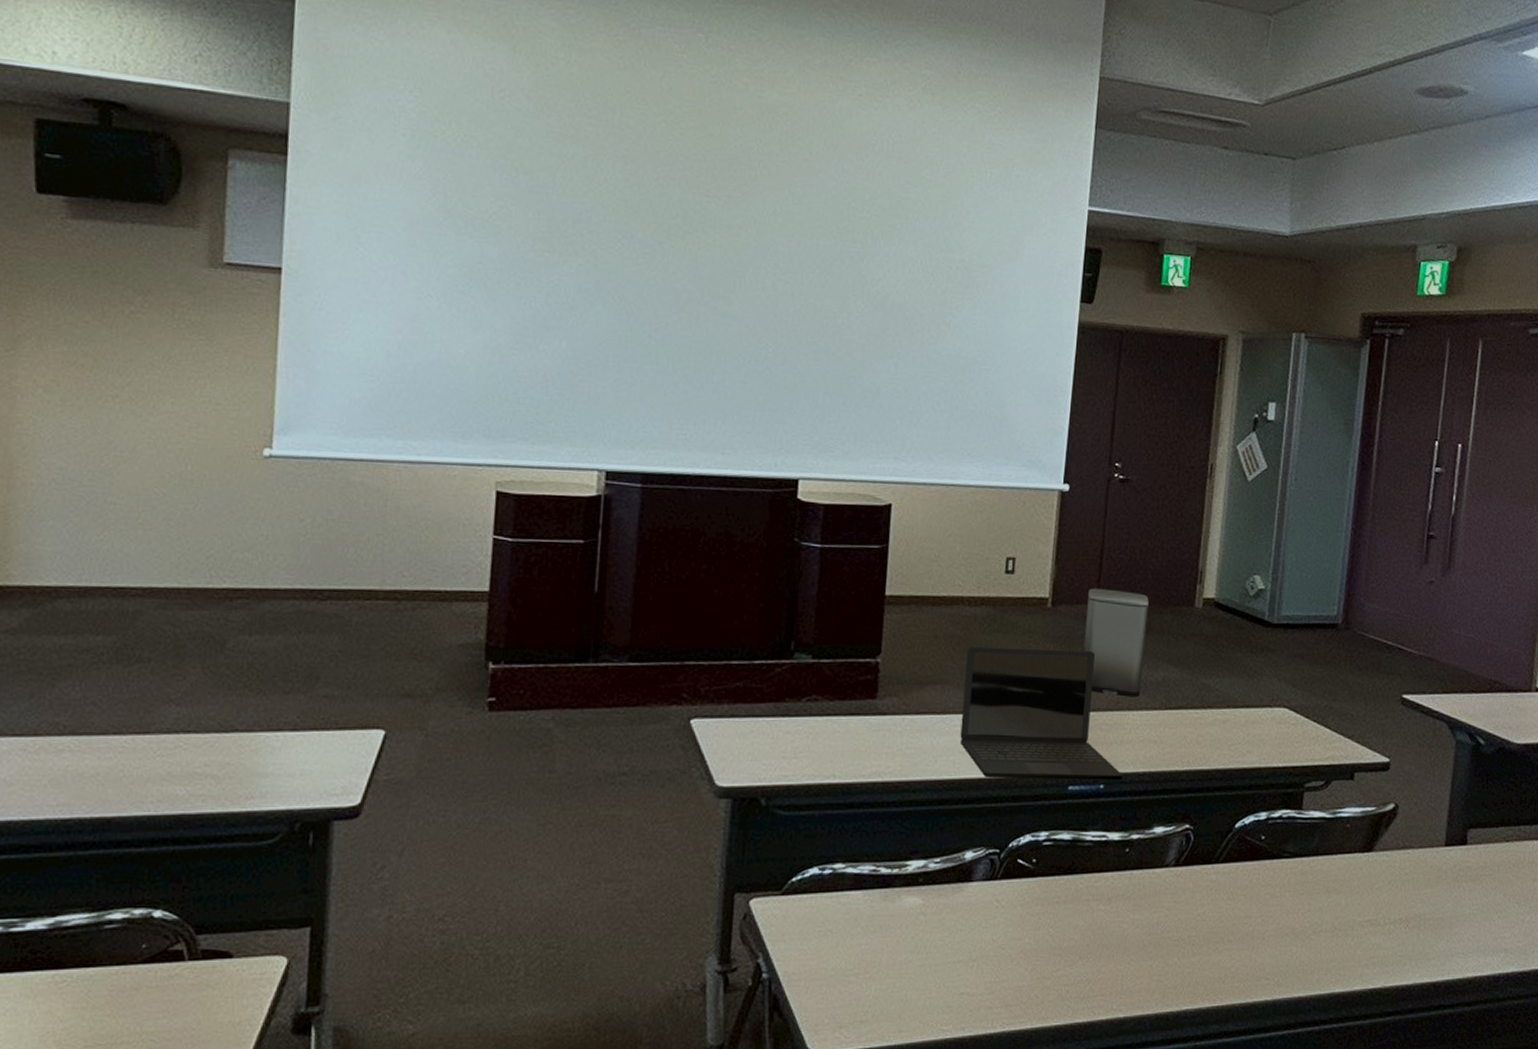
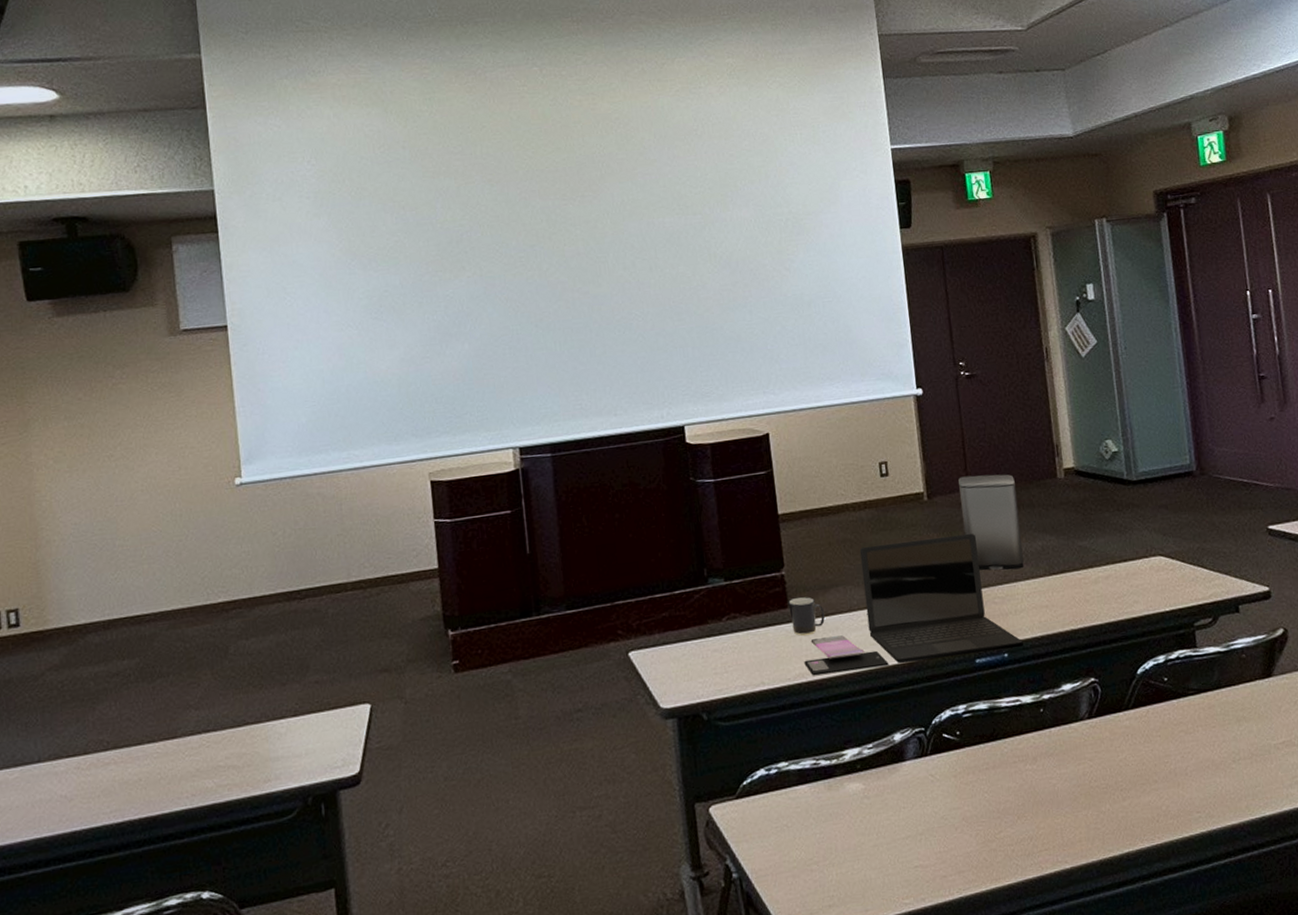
mug: none [877,689,916,733] -> present [788,596,825,637]
tablet: none [883,737,975,778] -> present [804,635,889,676]

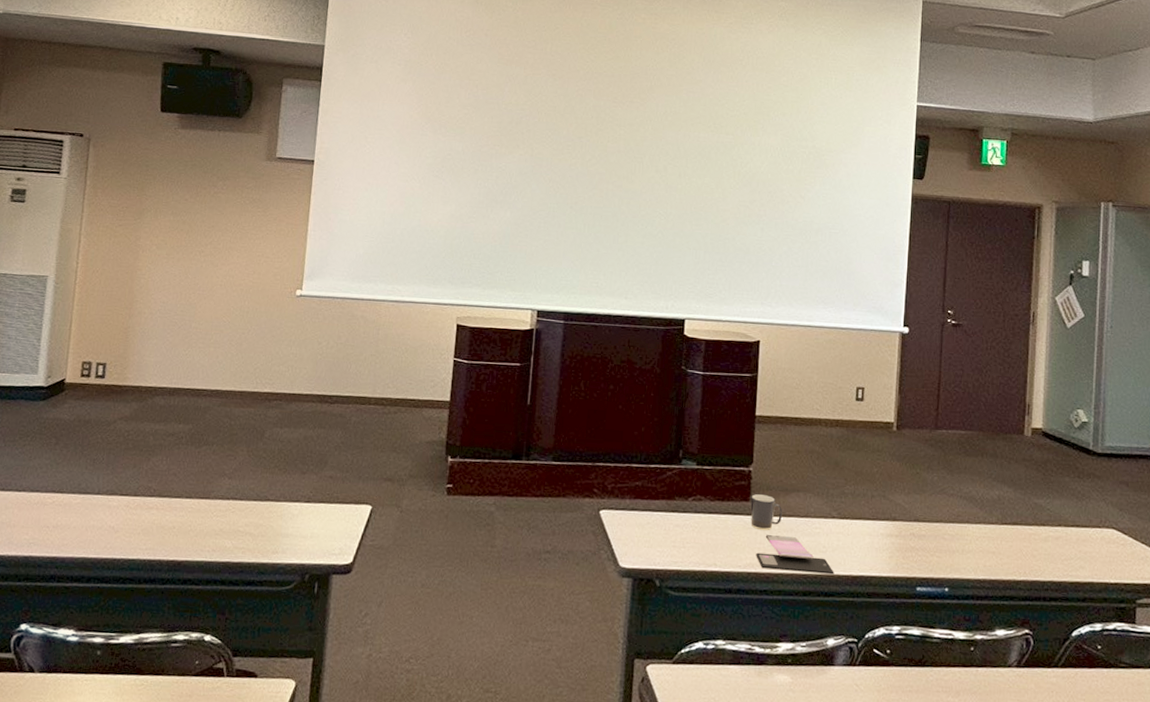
laptop: present [859,533,1025,664] -> none [820,461,966,586]
pedal bin: present [958,474,1024,571] -> none [925,415,982,512]

